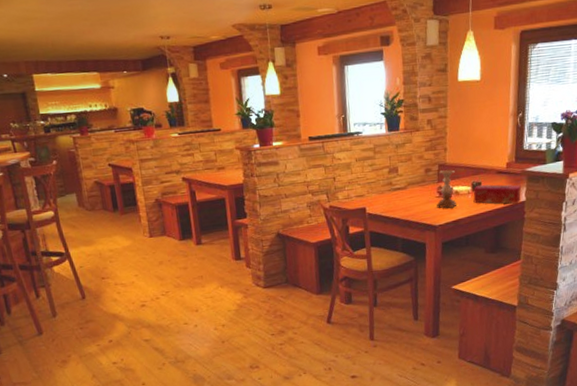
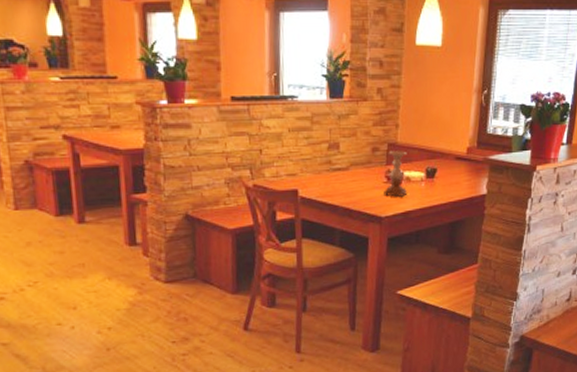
tissue box: present [473,184,521,204] -> none [427,171,482,197]

